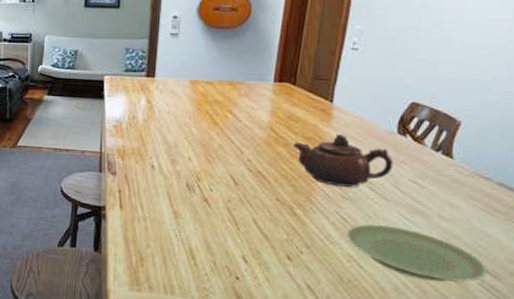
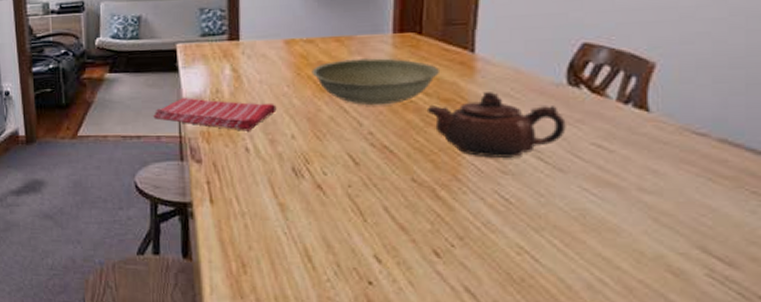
dish towel: none [80,120,179,152] -> present [153,97,277,131]
bowl: none [209,100,307,139] -> present [311,58,441,106]
plate: present [346,224,488,282] -> none [511,203,718,274]

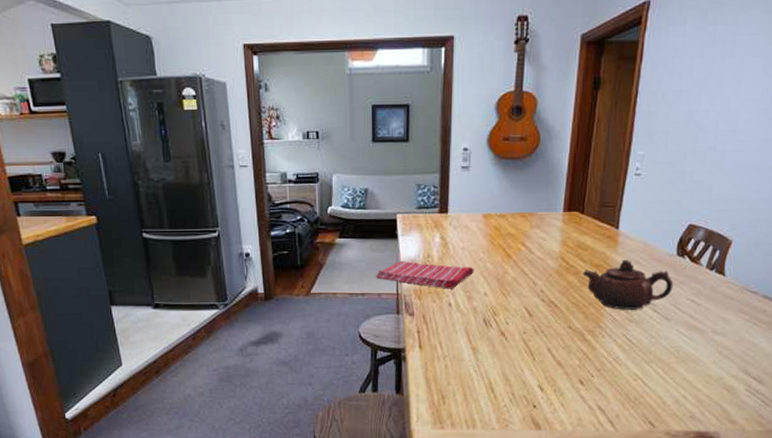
bowl: present [311,58,441,106] -> none [502,231,595,269]

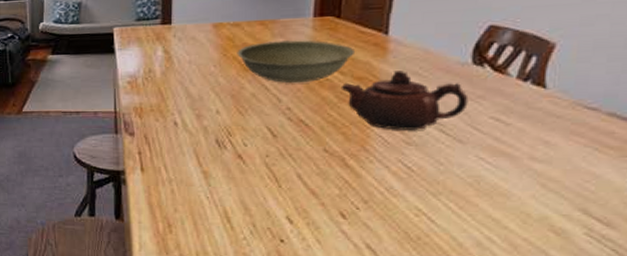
dish towel: present [376,260,474,290] -> none [91,76,204,107]
bowl: none [502,231,595,269] -> present [237,40,356,84]

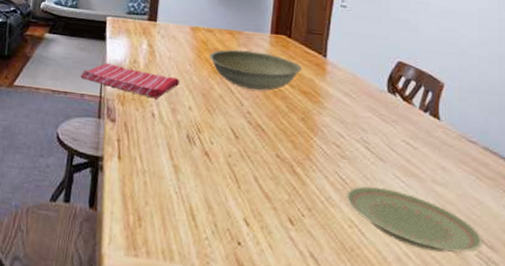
dish towel: none [91,76,204,107] -> present [80,62,180,99]
teapot: present [342,71,469,130] -> none [291,90,386,146]
plate: none [411,171,598,233] -> present [346,186,484,253]

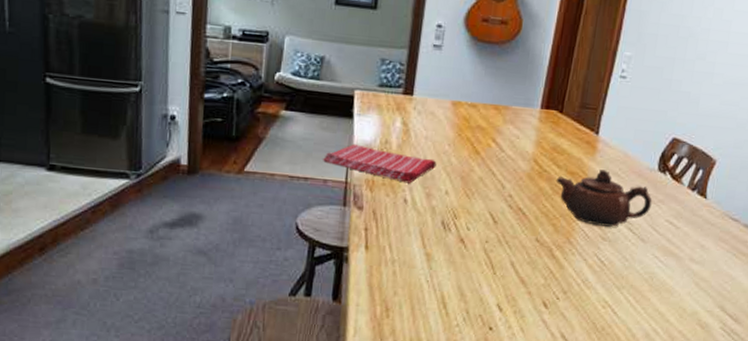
bowl: present [209,49,302,91] -> none [470,127,572,172]
teapot: none [291,90,386,146] -> present [557,169,652,227]
plate: present [346,186,484,253] -> none [602,267,730,327]

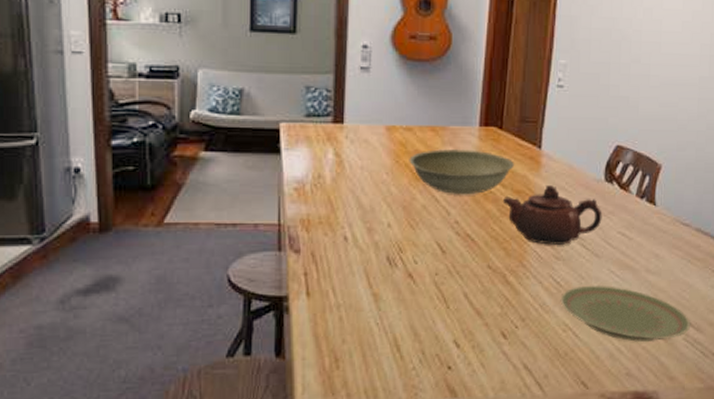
dish towel: present [323,143,437,184] -> none [251,181,376,219]
bowl: none [470,127,572,172] -> present [409,149,515,195]
plate: none [602,267,730,327] -> present [560,285,691,342]

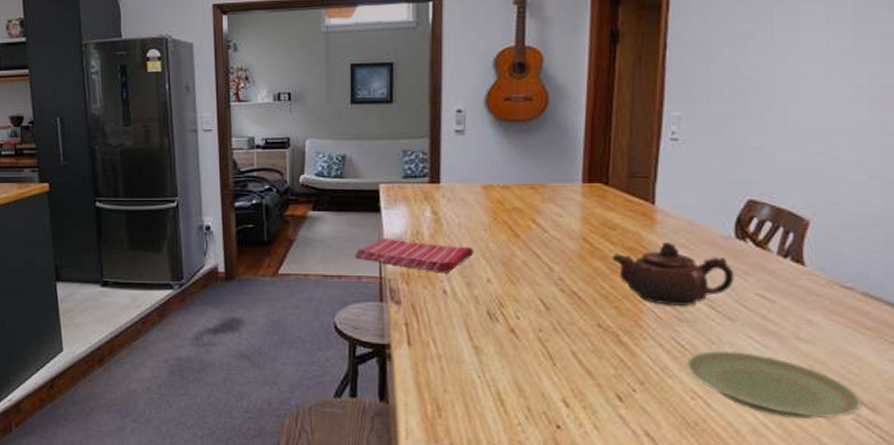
dish towel: none [251,181,376,219] -> present [355,237,474,274]
bowl: present [409,149,515,195] -> none [507,206,625,252]

